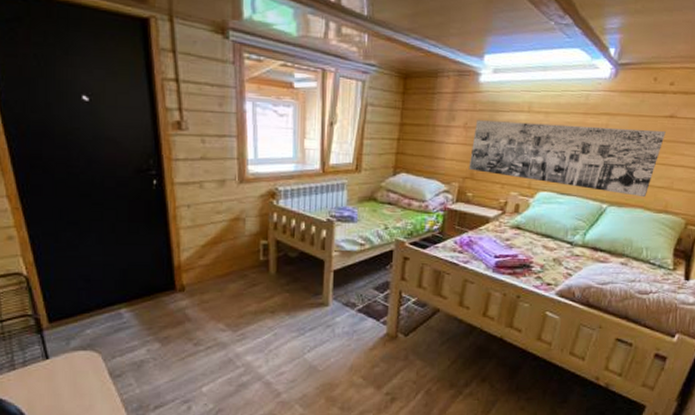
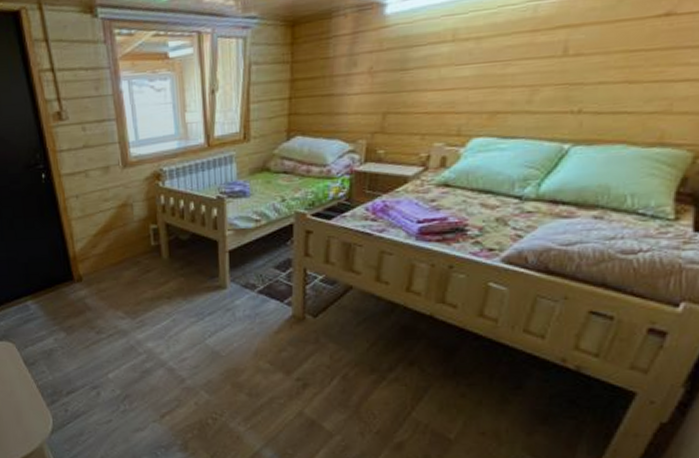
wall art: present [468,120,666,198] -> none [377,35,659,129]

